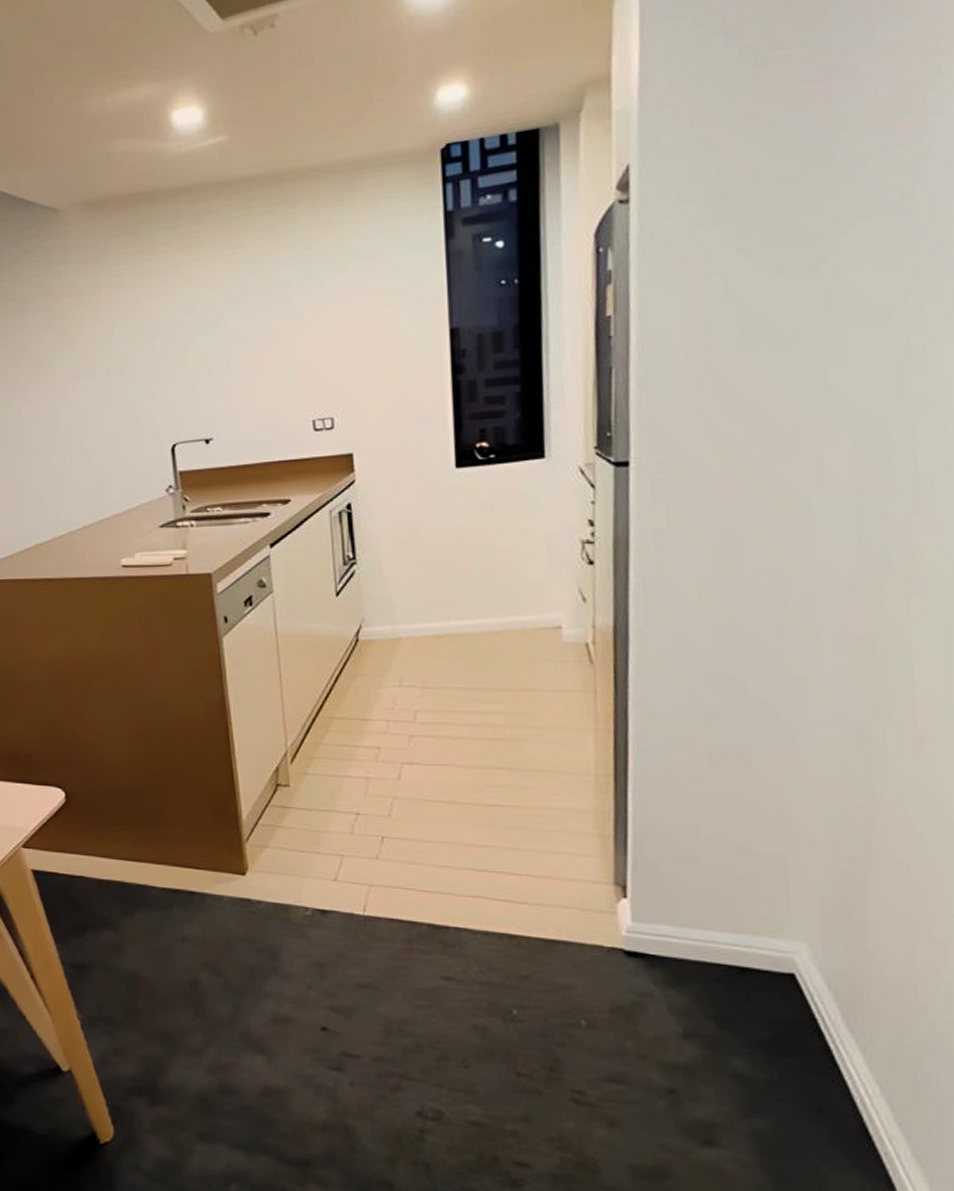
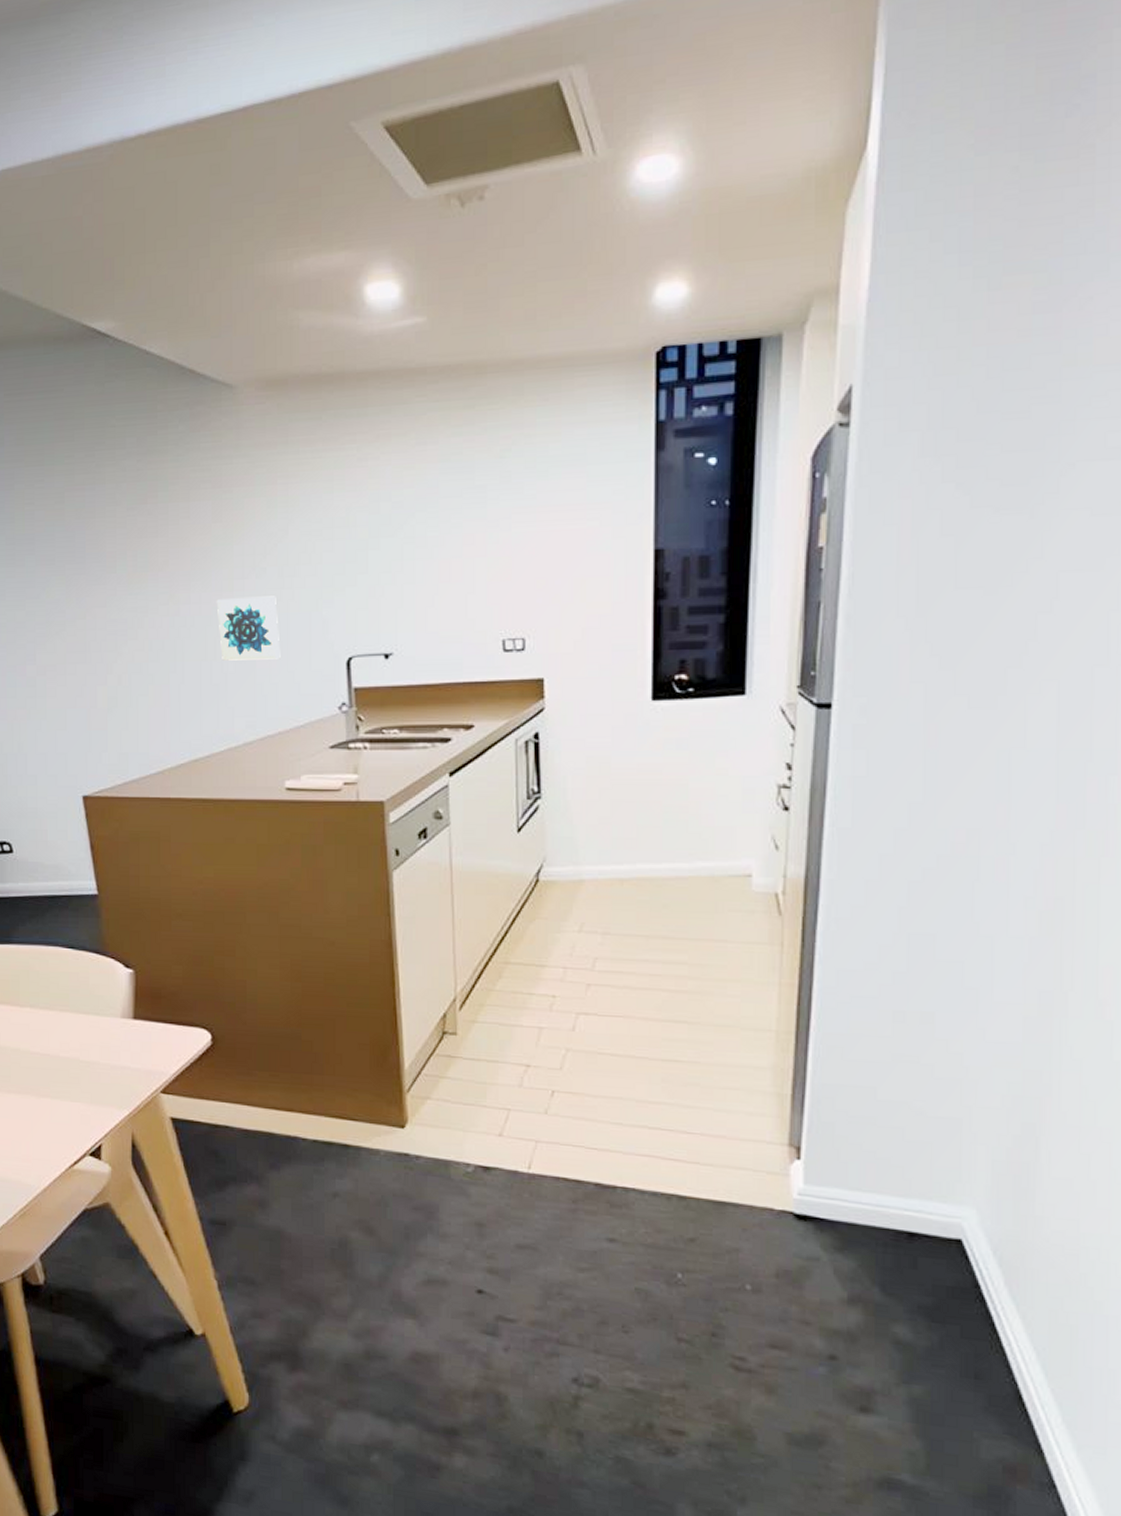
wall art: none [52,393,112,454] -> present [216,596,281,661]

